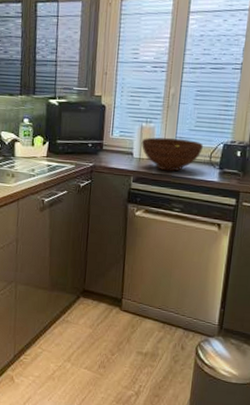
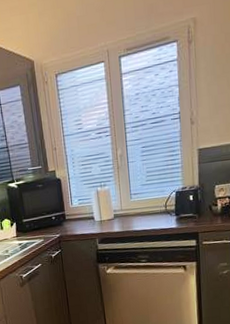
fruit bowl: present [142,137,203,172] -> none [100,194,157,228]

